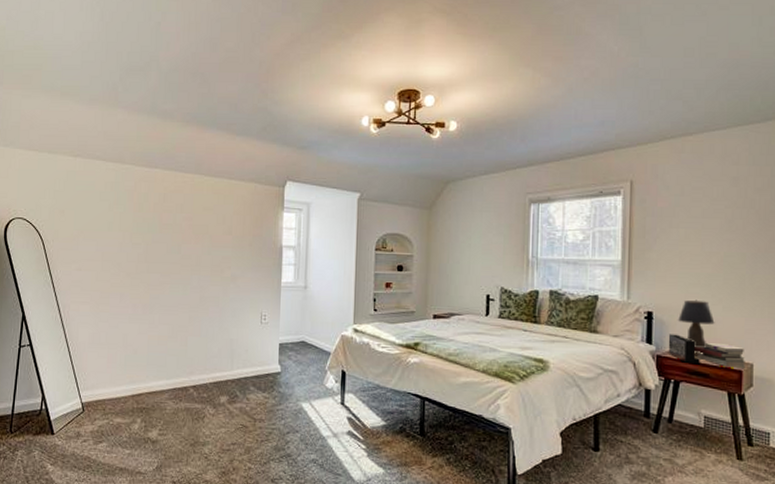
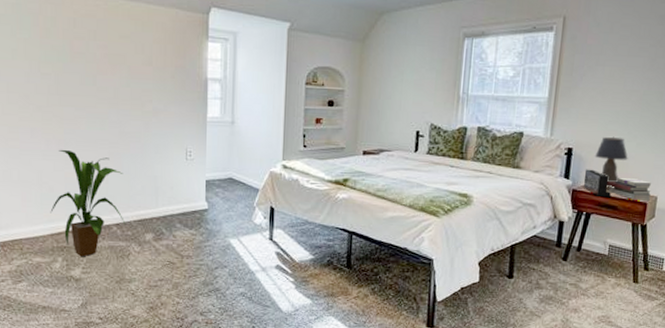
house plant: none [132,313,202,419] -> present [50,149,126,257]

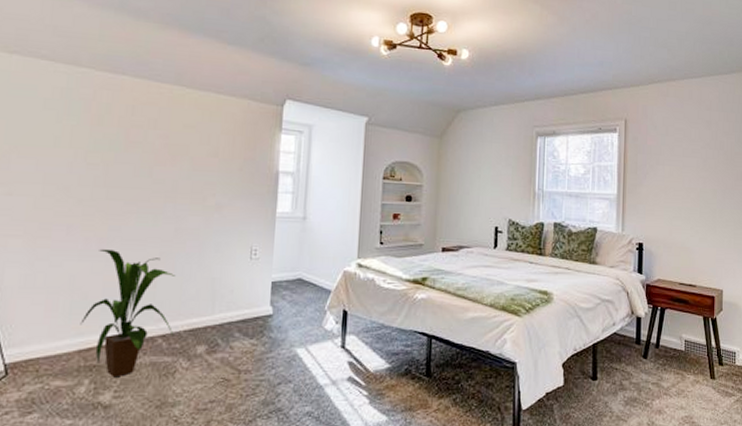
alarm clock: present [583,169,611,198] -> none [655,264,681,292]
table lamp: present [594,136,628,190] -> none [663,231,693,285]
books: present [606,178,651,201] -> none [676,272,717,294]

